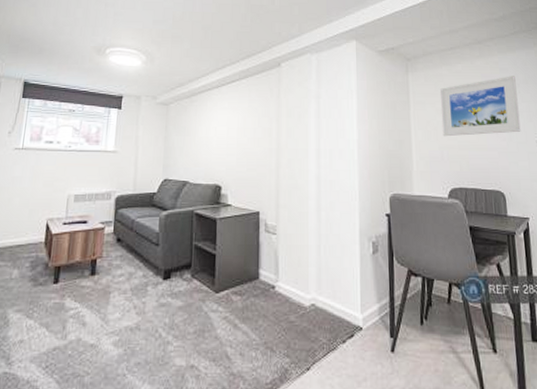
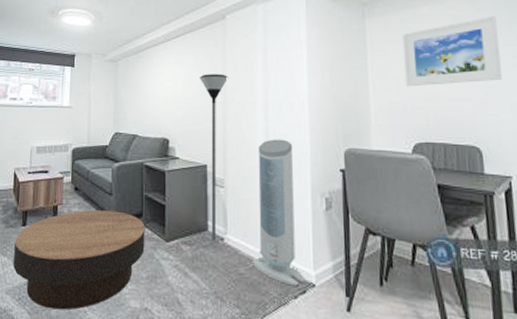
coffee table: none [41,262,194,375] -> present [13,210,145,310]
floor lamp: none [254,120,283,289] -> present [199,74,229,240]
air purifier: none [302,185,353,331] -> present [252,139,305,286]

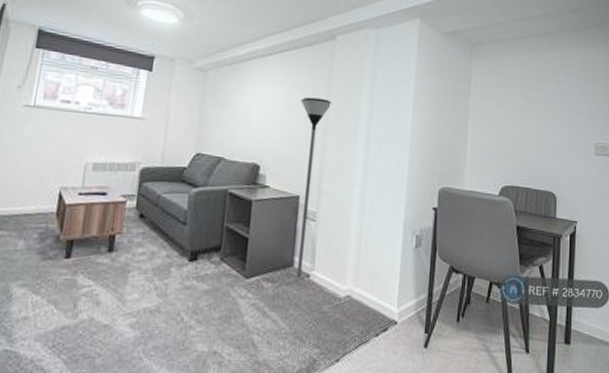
coffee table: present [13,210,145,310] -> none [48,241,223,358]
air purifier: present [252,139,305,286] -> none [336,172,390,324]
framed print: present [403,16,503,87] -> none [500,73,582,133]

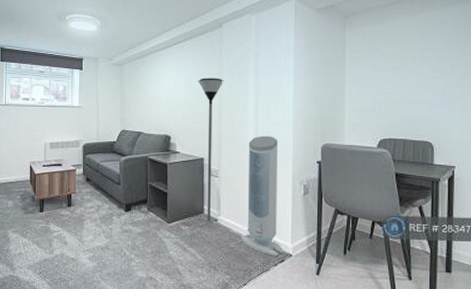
air purifier: none [336,172,390,324] -> present [240,136,284,256]

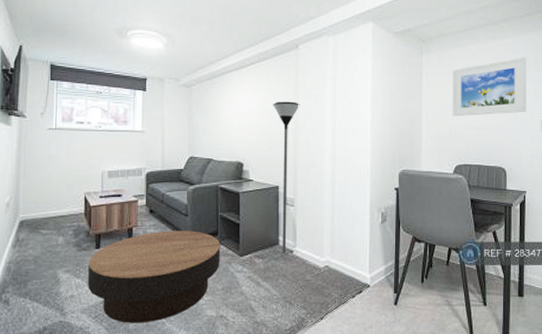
coffee table: none [33,197,150,281] -> present [88,231,221,323]
air purifier: present [240,136,284,256] -> none [317,162,362,287]
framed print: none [376,30,456,91] -> present [452,57,527,117]

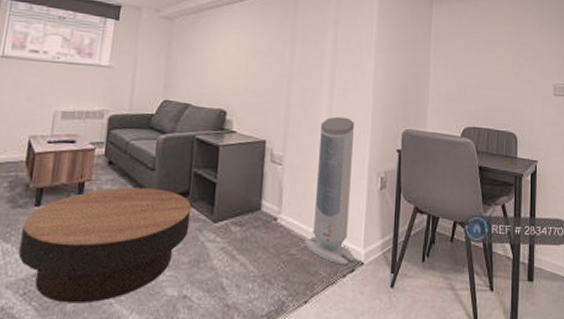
floor lamp: present [273,101,300,253] -> none [264,43,297,221]
air purifier: none [317,162,362,287] -> present [304,116,355,265]
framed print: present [452,57,527,117] -> none [461,15,539,75]

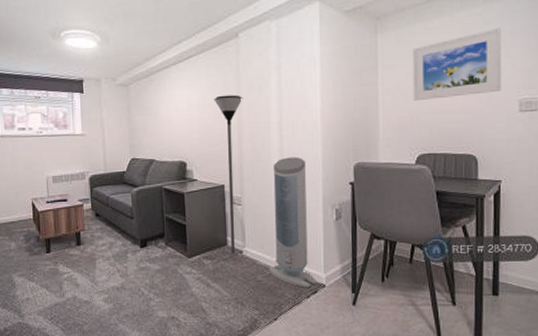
coffee table: present [18,187,192,304] -> none [41,233,169,325]
floor lamp: none [264,43,297,221] -> present [214,95,243,254]
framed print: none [461,15,539,75] -> present [412,28,502,101]

